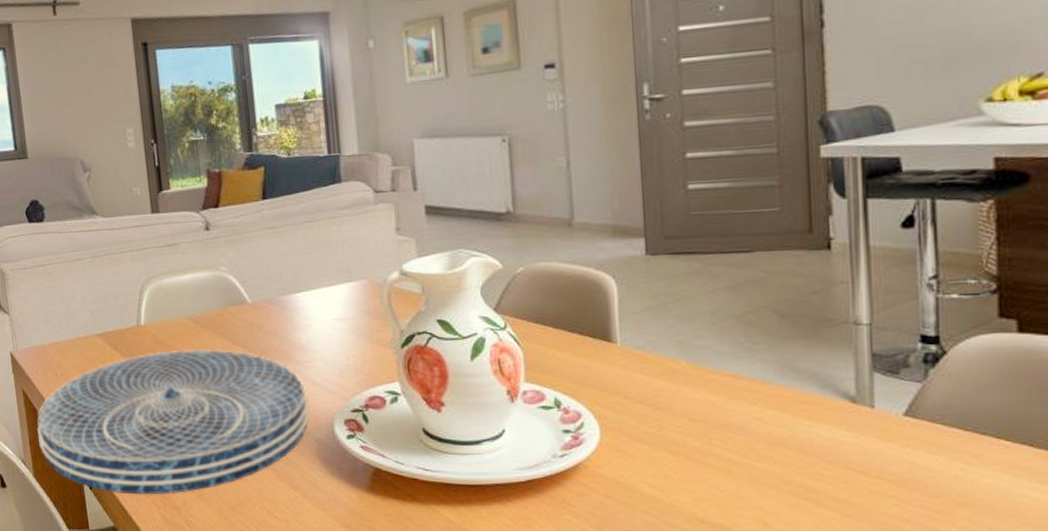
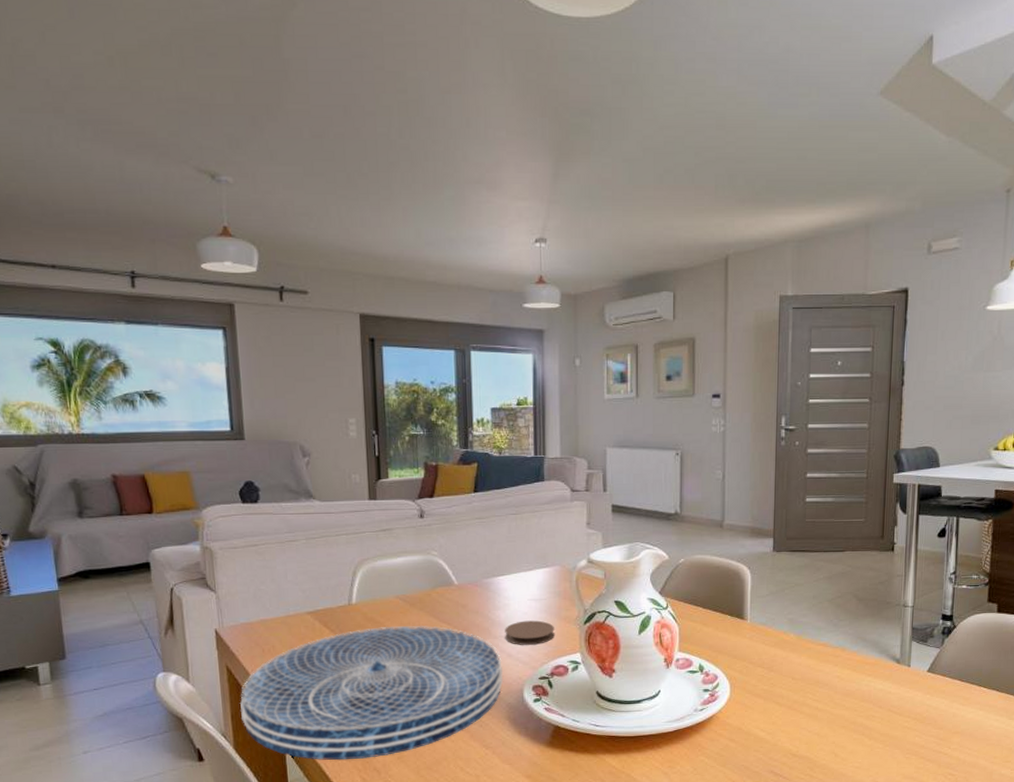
coaster: none [307,343,366,372] -> present [505,620,555,645]

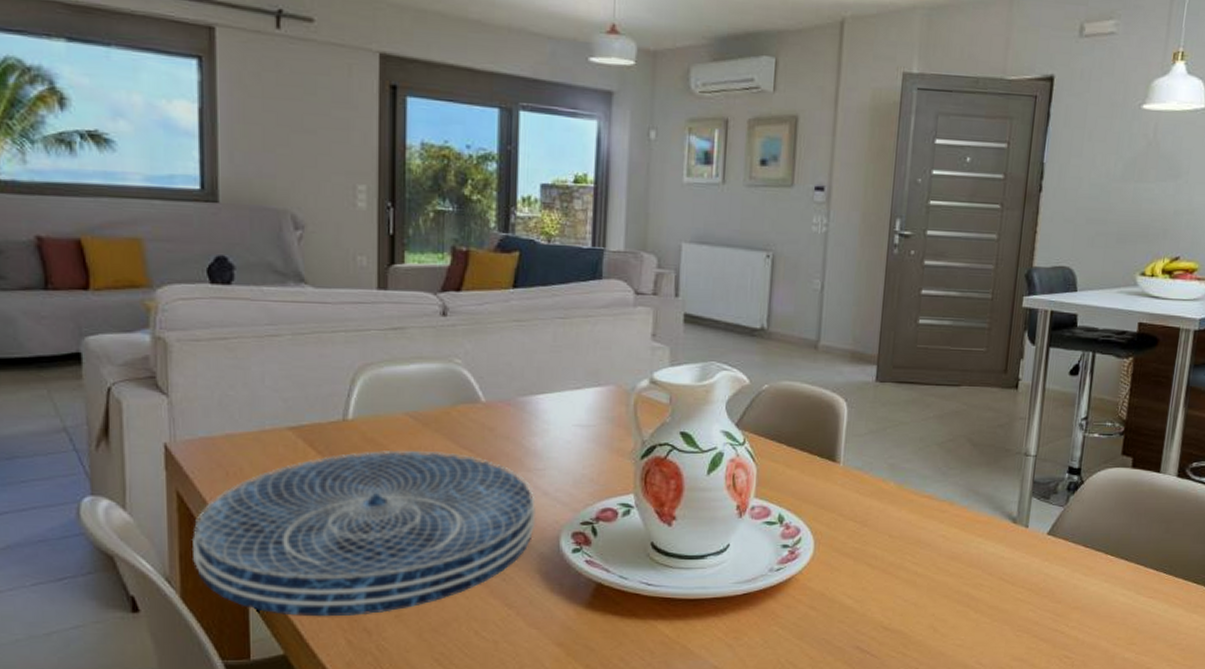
coaster: present [505,620,555,645] -> none [541,451,604,482]

